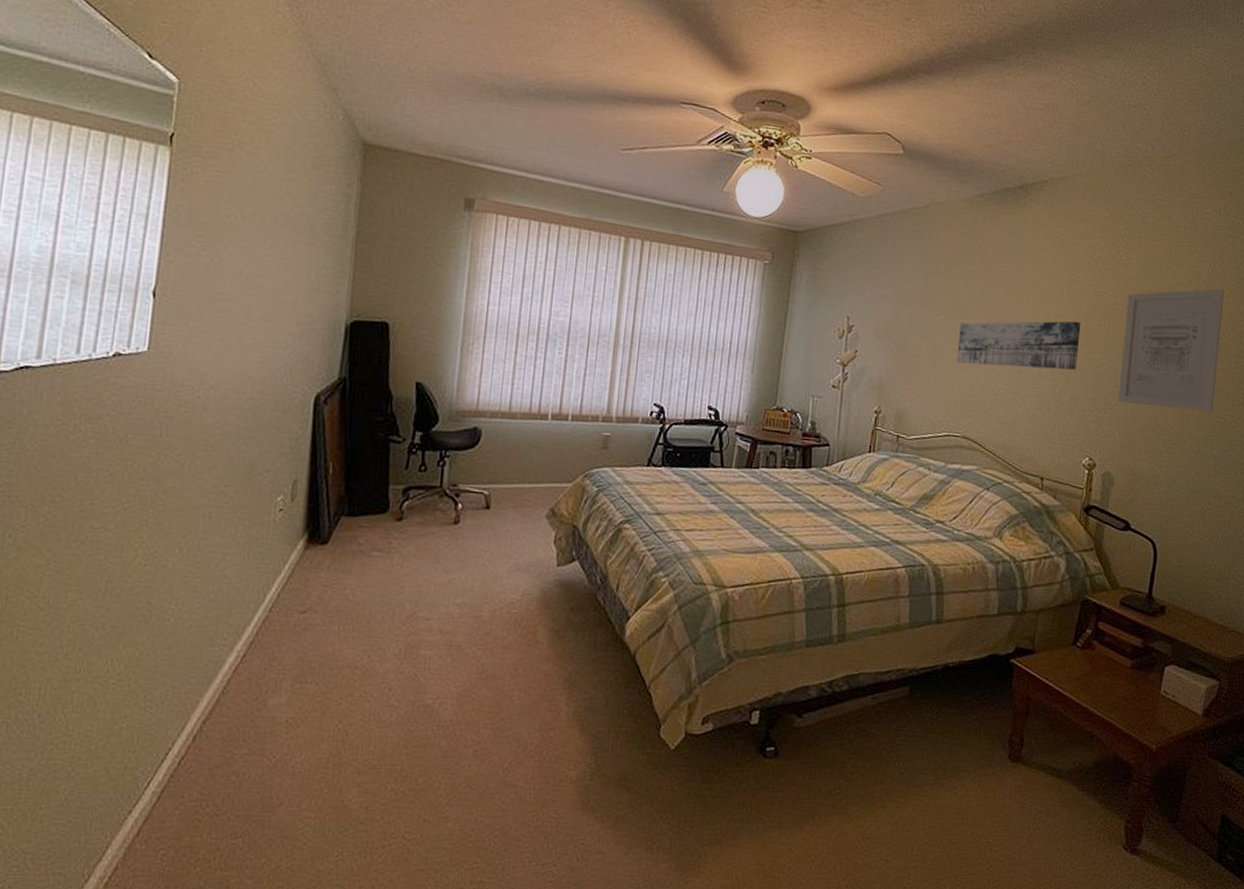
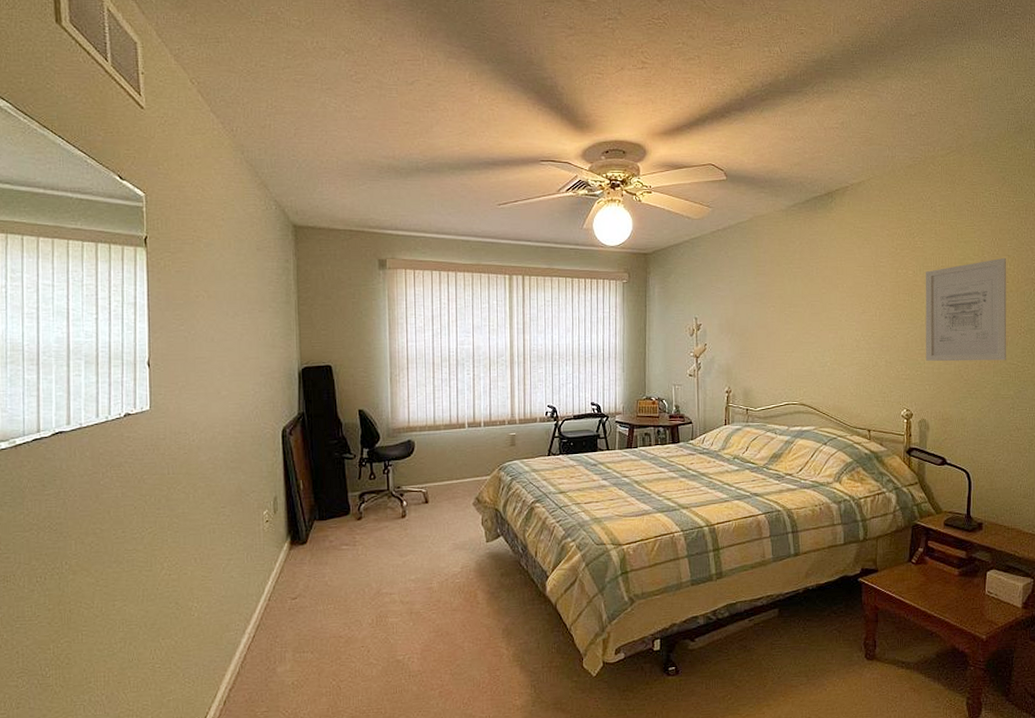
wall art: present [956,321,1081,370] -> none [788,299,889,344]

